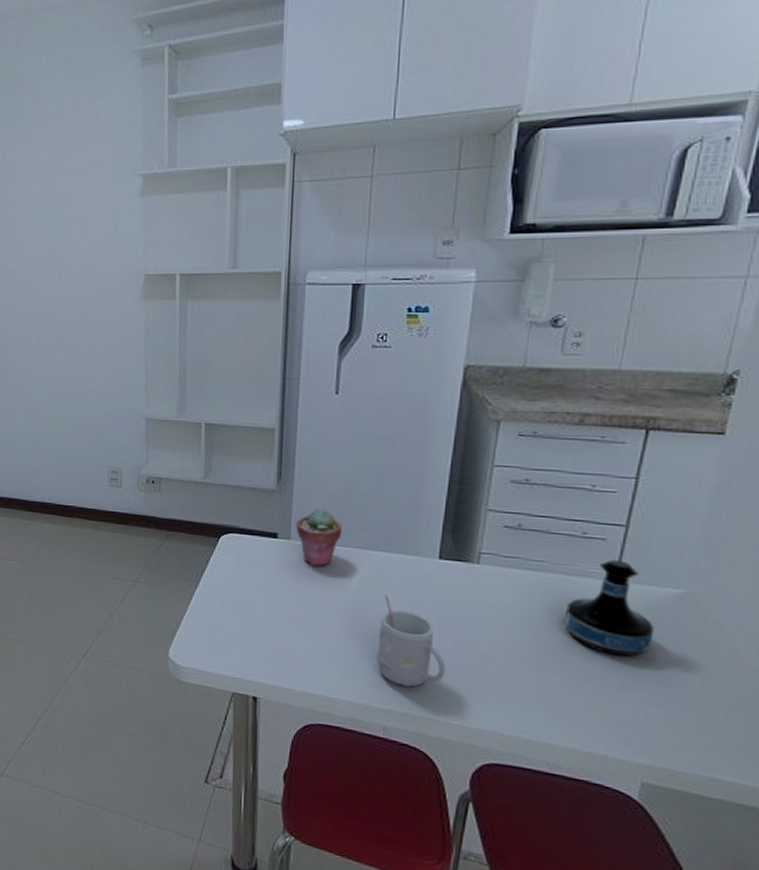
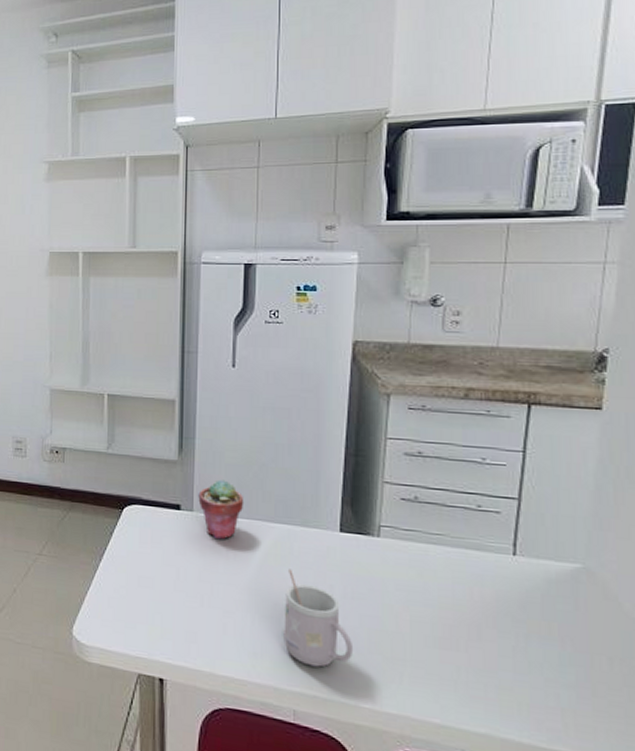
tequila bottle: present [563,560,655,658] -> none [466,533,557,636]

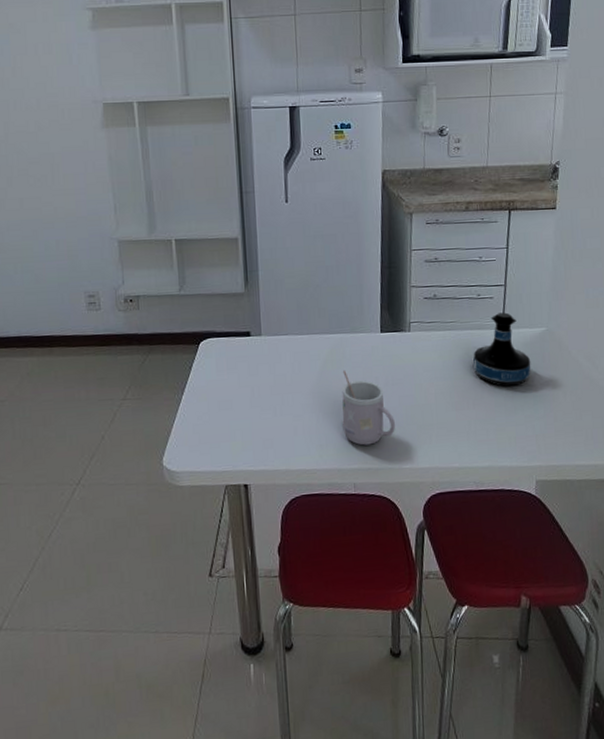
potted succulent: present [198,479,244,540] -> none [265,304,304,357]
tequila bottle: none [466,533,557,636] -> present [472,312,531,387]

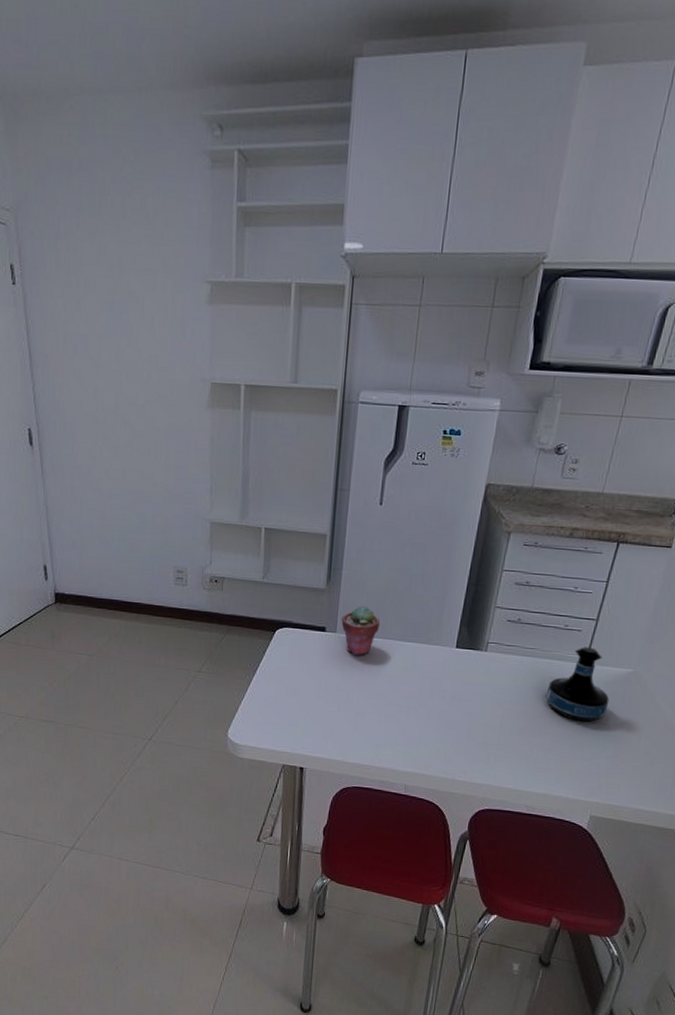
potted succulent: none [265,304,304,357] -> present [341,605,381,656]
mug: present [342,370,396,446] -> none [402,678,456,753]

